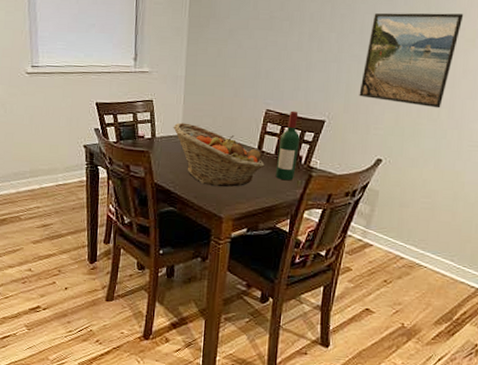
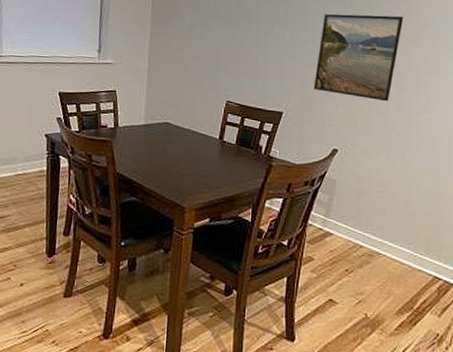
fruit basket: present [173,122,265,187] -> none [136,112,226,177]
wine bottle: present [275,110,301,181] -> none [236,102,260,170]

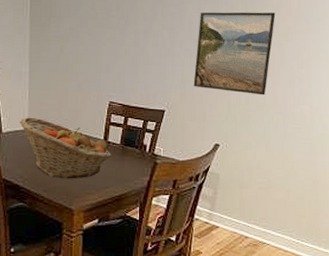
fruit basket: none [136,112,226,177] -> present [19,117,111,179]

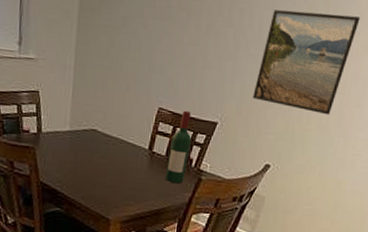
fruit basket: present [19,117,111,179] -> none [60,117,155,189]
wine bottle: none [122,102,144,169] -> present [165,110,192,184]

